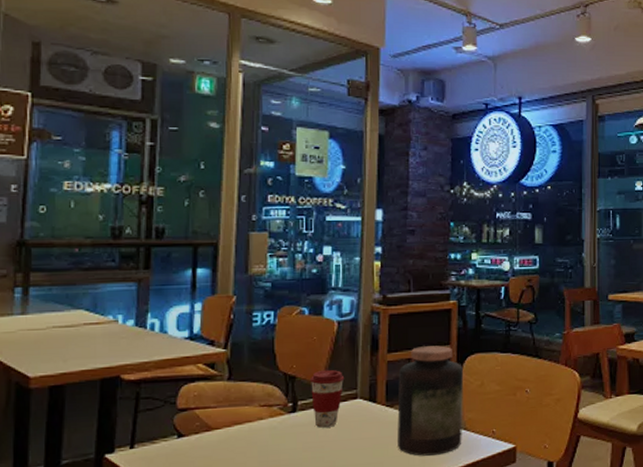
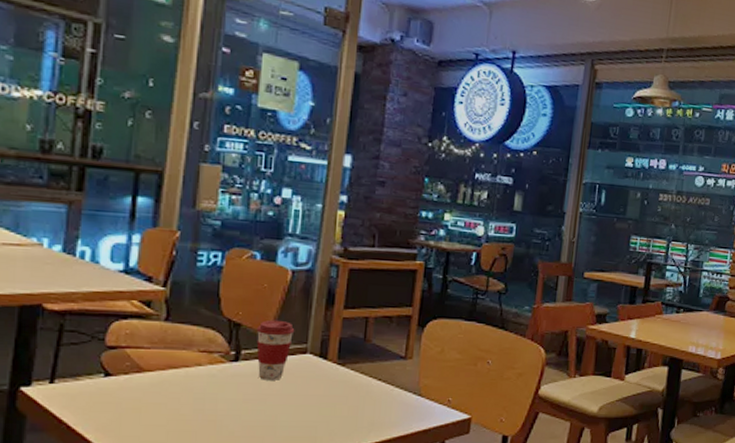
jar: present [397,345,463,456] -> none [346,305,423,419]

